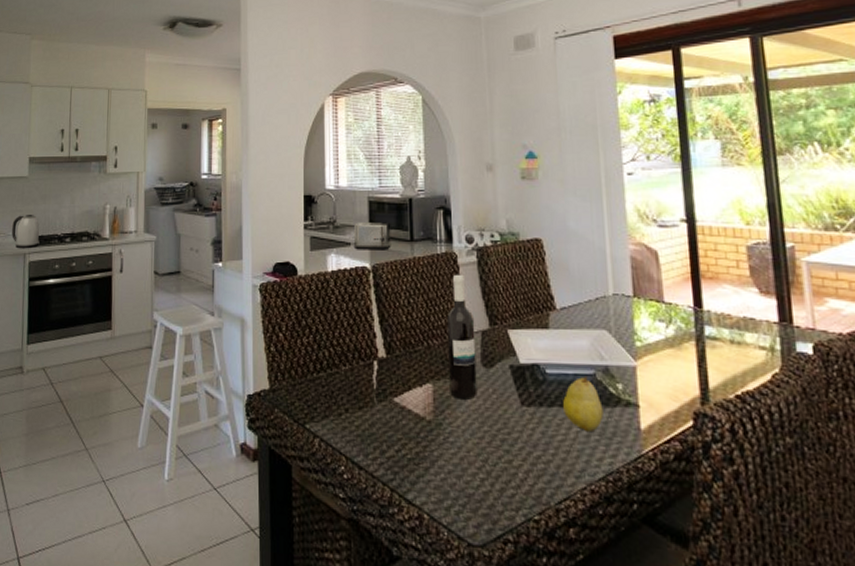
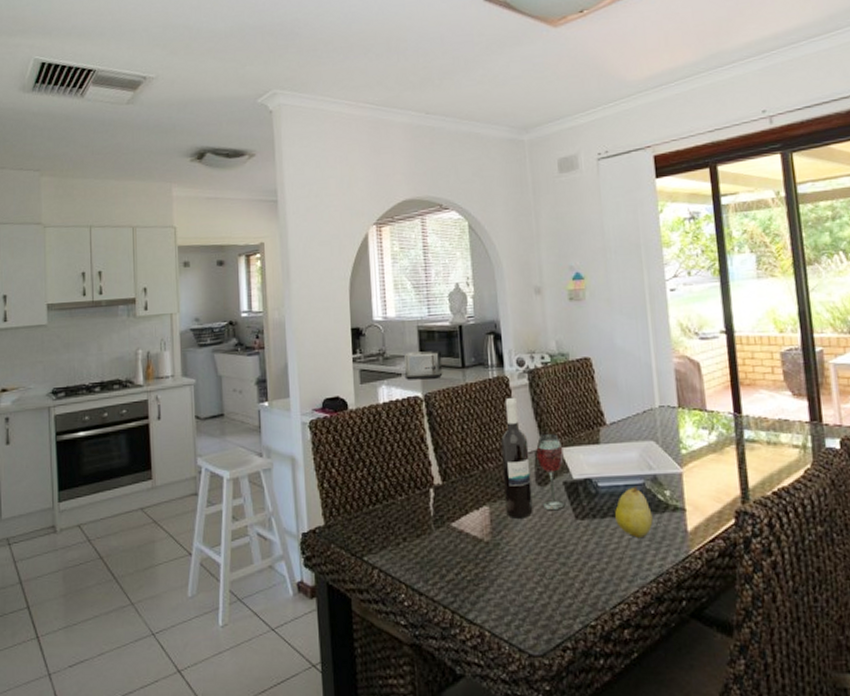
kettle: present [12,215,40,249] -> none [33,365,65,403]
wineglass: none [483,315,512,395] -> present [536,434,566,511]

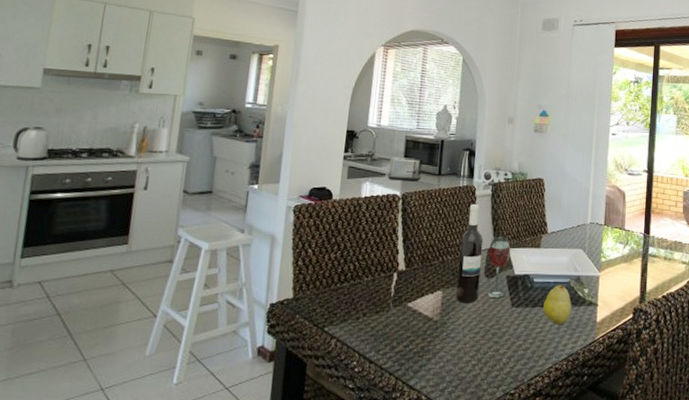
kettle: none [33,365,65,403] -> present [12,126,50,162]

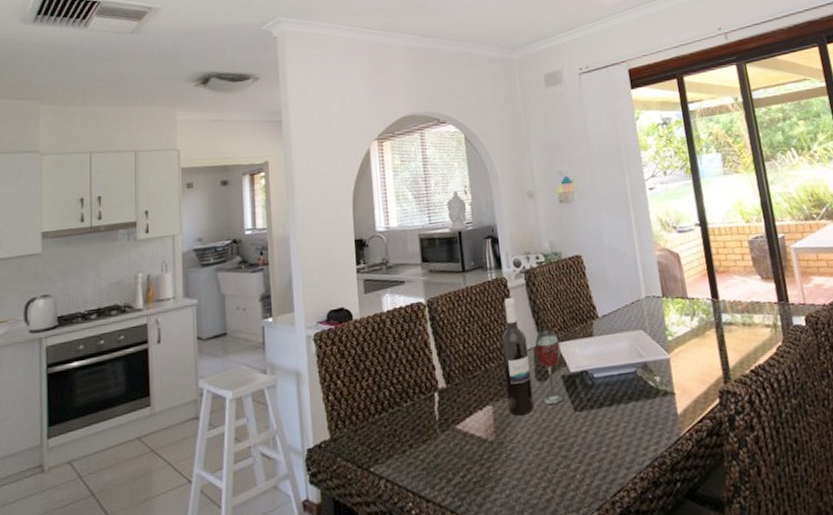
toaster: present [387,157,424,182] -> none [407,257,444,287]
fruit: present [543,283,572,326] -> none [610,374,646,426]

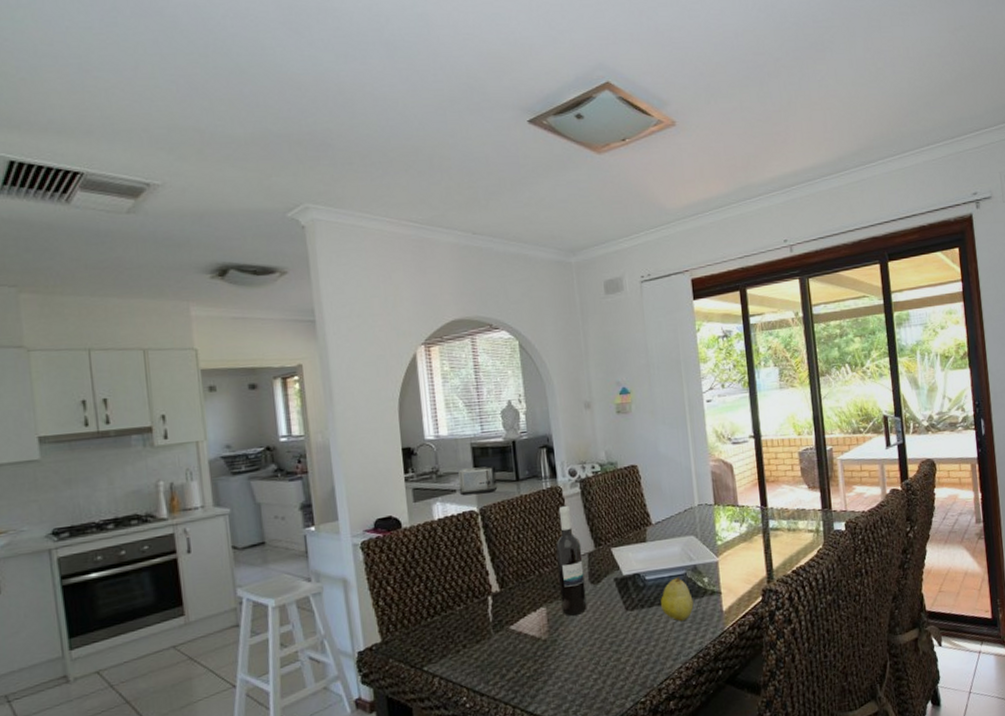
kettle: present [23,294,59,334] -> none [25,504,70,545]
toaster: none [407,257,444,287] -> present [458,466,498,496]
wineglass: present [535,330,565,405] -> none [589,536,617,606]
fruit: none [610,374,646,426] -> present [661,576,694,622]

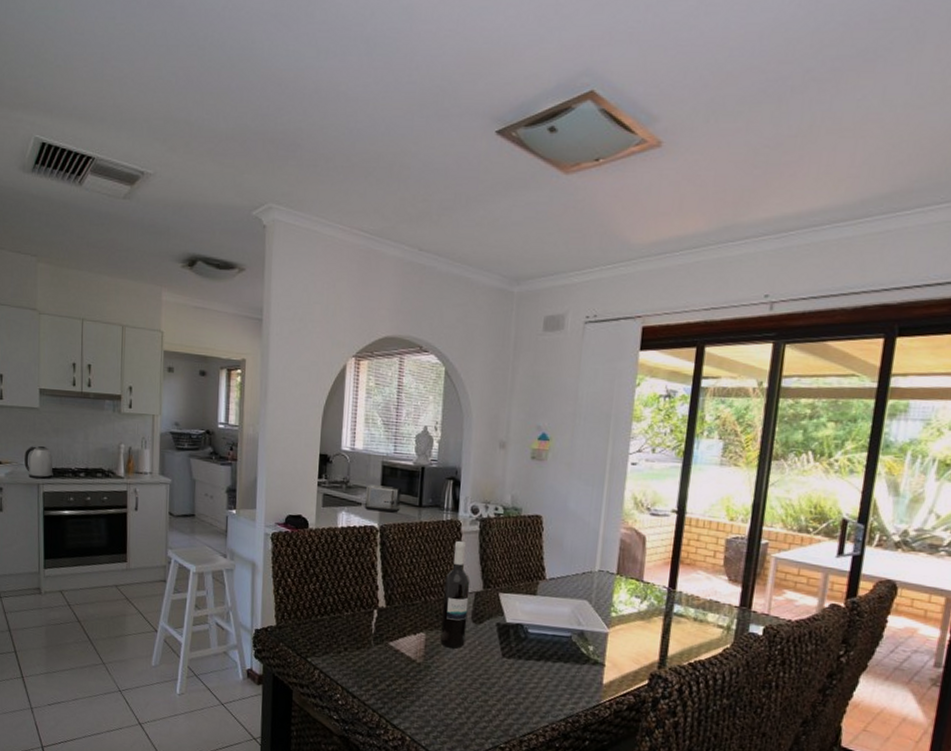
kettle: none [25,504,70,545] -> present [24,446,53,480]
fruit: present [661,576,694,622] -> none [539,637,574,683]

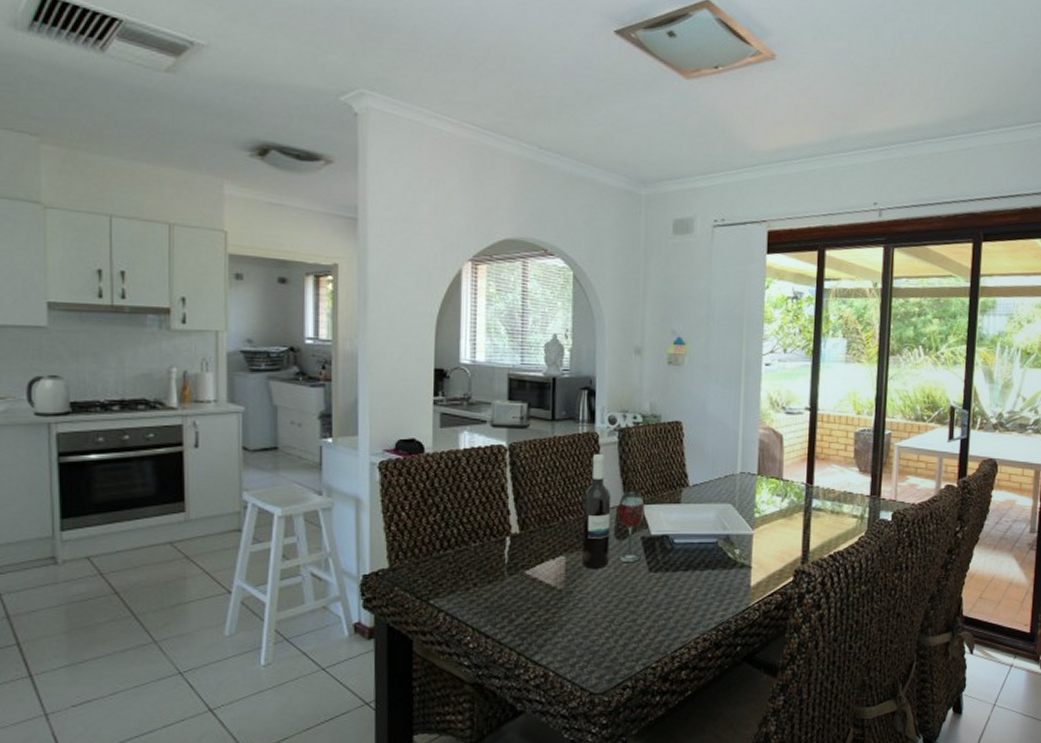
wineglass: none [475,579,502,647] -> present [618,491,645,563]

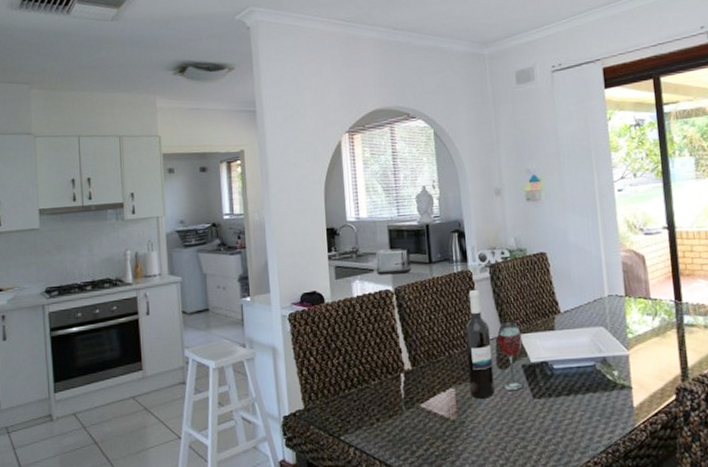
kettle: present [26,375,72,418] -> none [27,266,58,301]

